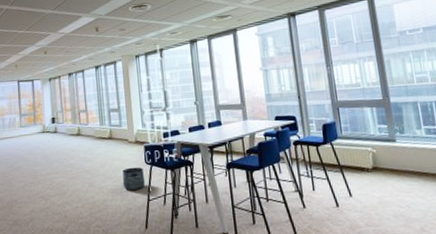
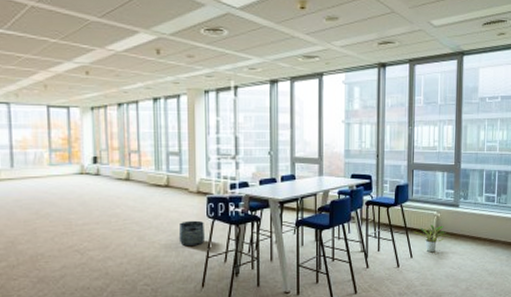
potted plant: none [349,161,392,191] -> present [413,224,451,253]

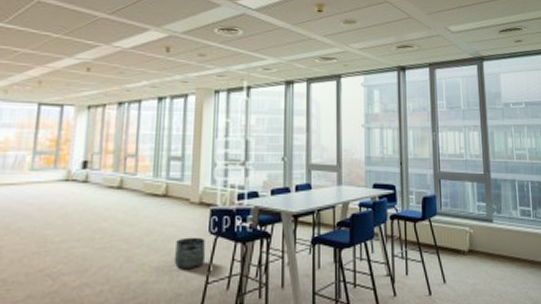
potted plant: present [413,224,451,253] -> none [445,242,487,277]

